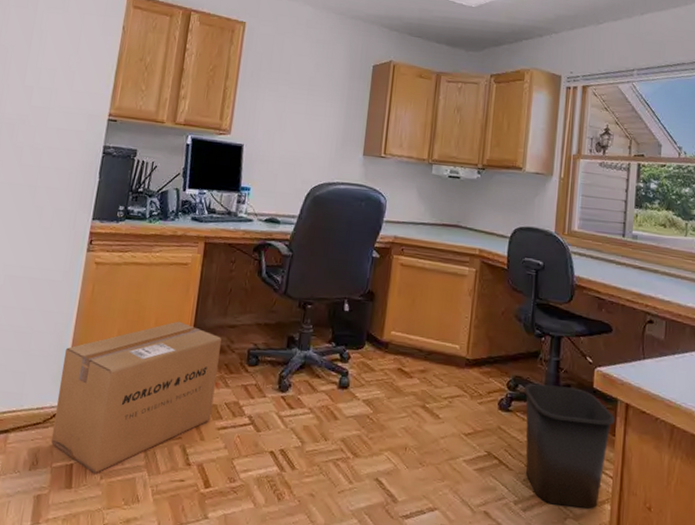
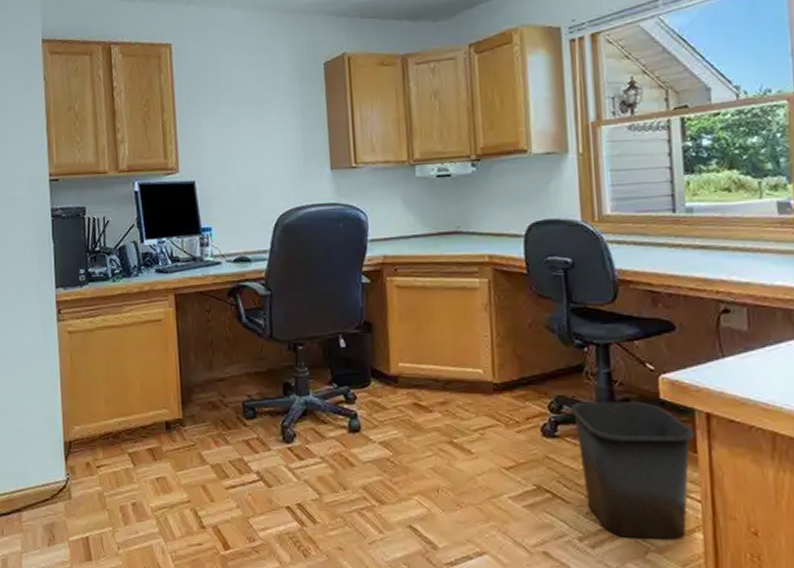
box: present [51,321,221,474] -> none [57,381,217,545]

